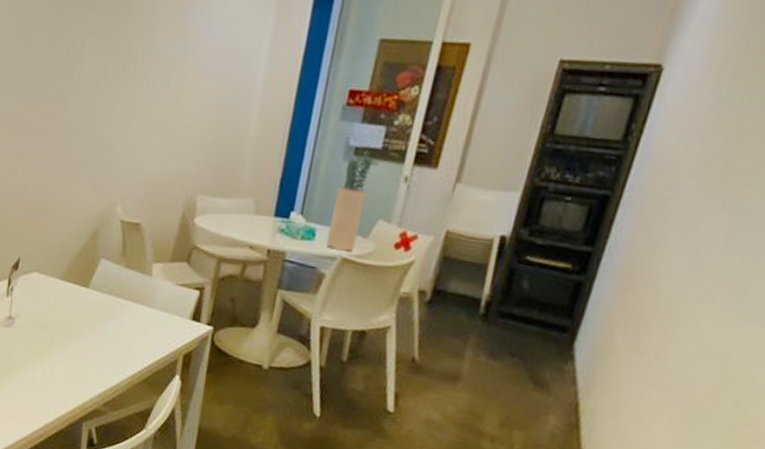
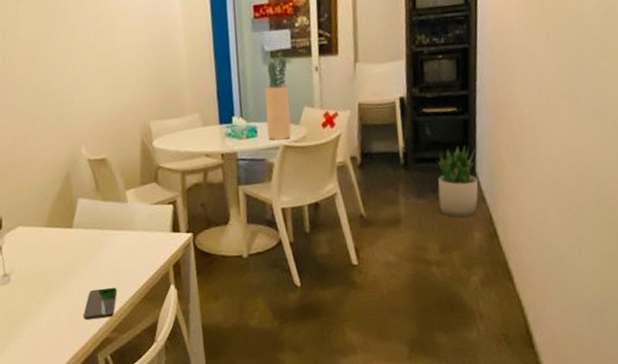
phone: none [78,356,119,390] -> present [83,287,118,320]
planter: none [512,309,583,396] -> present [437,144,479,217]

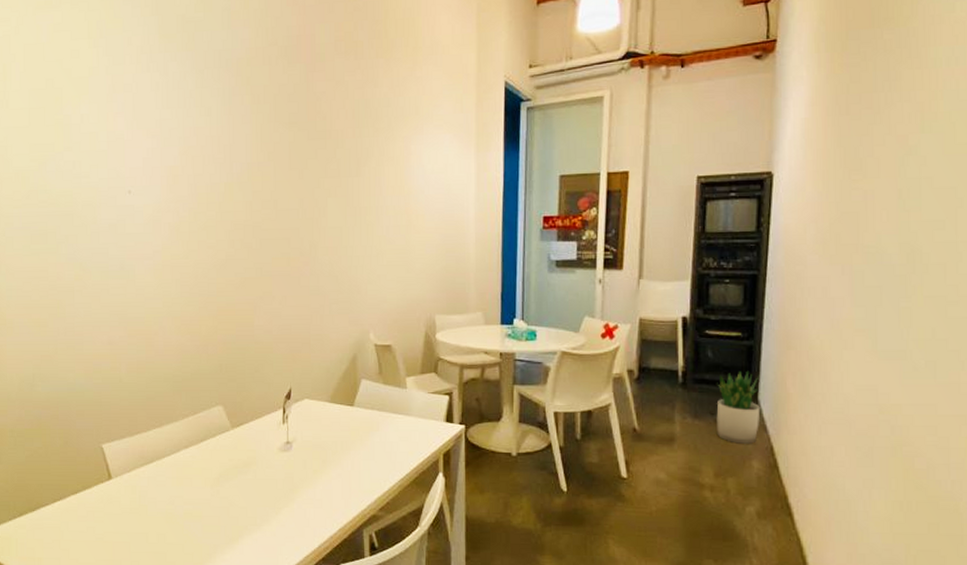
phone: present [83,287,118,320] -> none [355,467,388,495]
vase: present [265,48,292,141] -> none [547,258,572,346]

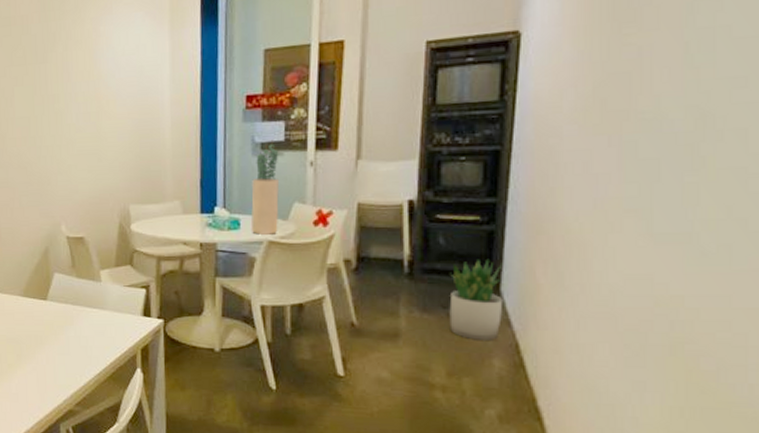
vase: none [547,258,572,346] -> present [251,140,279,235]

